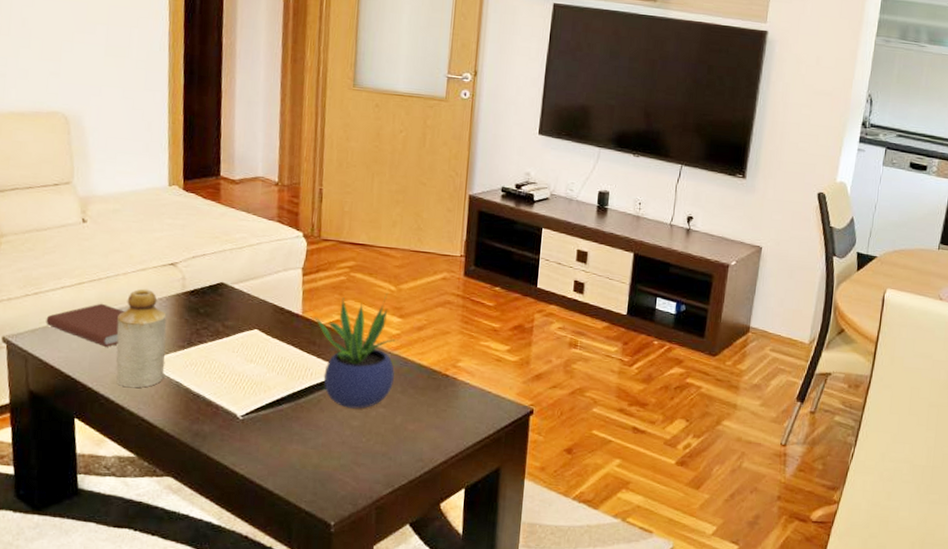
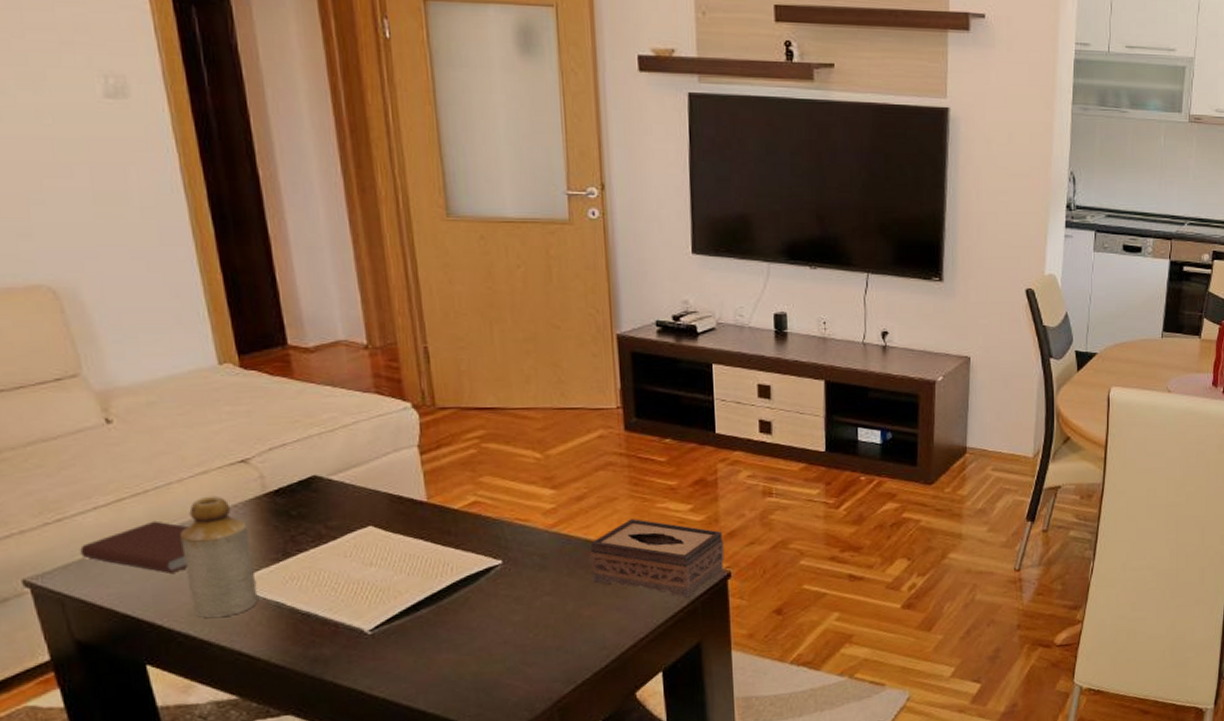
potted plant: present [314,292,398,409] -> none [444,461,557,602]
tissue box: none [419,352,531,427] -> present [589,519,725,598]

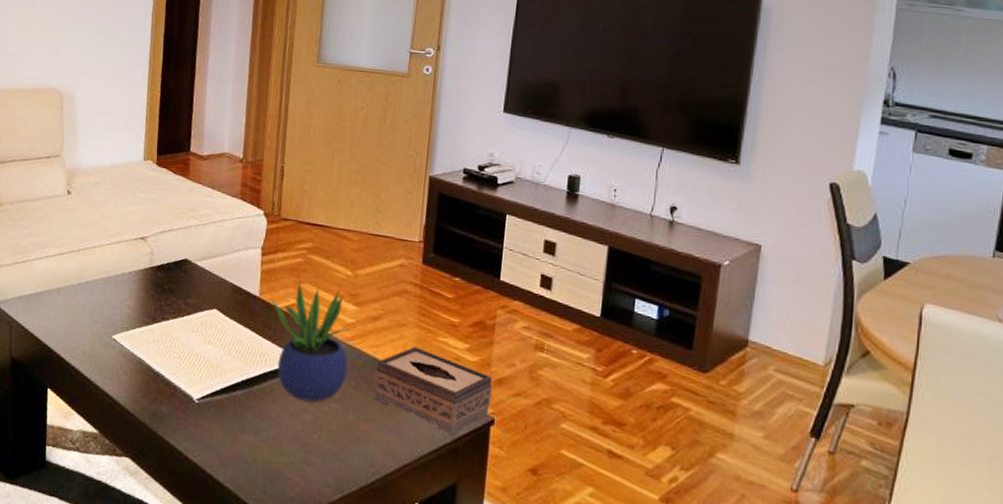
book: present [80,520,189,573] -> none [30,274,98,318]
bottle: present [180,495,258,619] -> none [86,261,135,362]
potted plant: none [444,461,557,602] -> present [271,277,353,402]

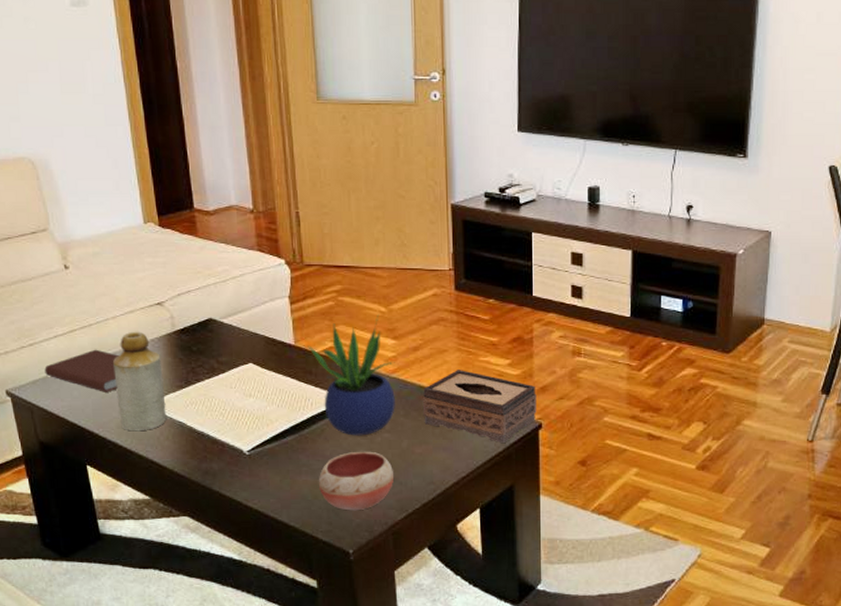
book: none [30,274,98,318] -> present [44,349,119,392]
bottle: none [86,261,135,362] -> present [113,331,167,432]
bowl: none [259,417,335,483] -> present [318,451,393,511]

